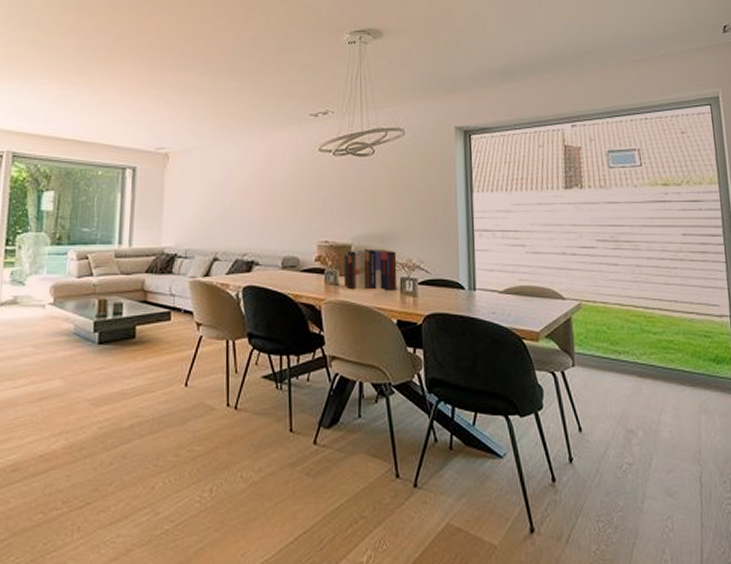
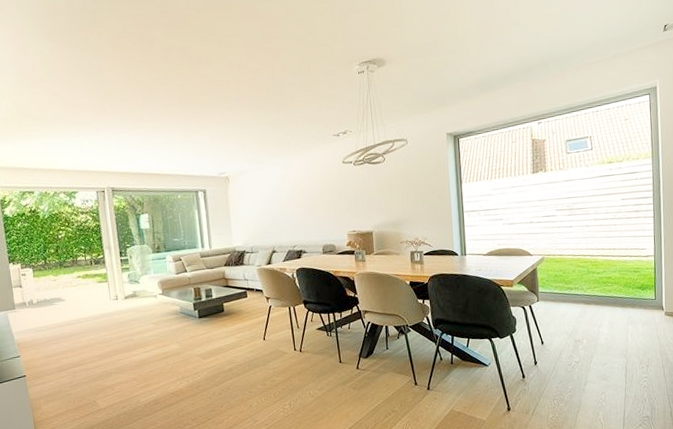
books: present [344,249,398,290] -> none [368,232,409,264]

